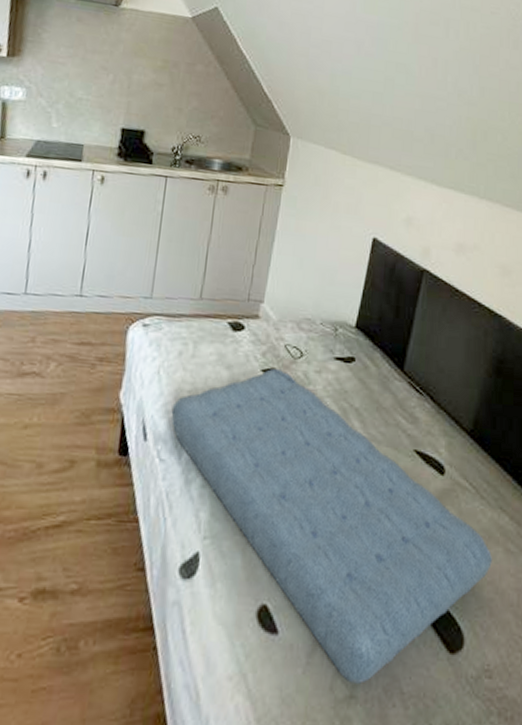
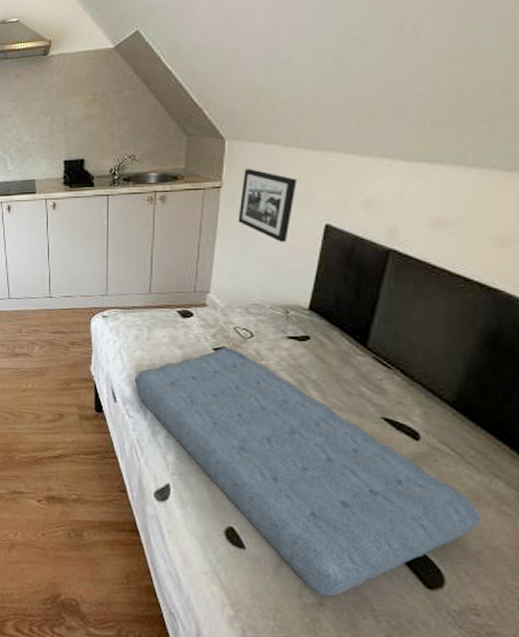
picture frame: none [296,170,351,253] -> present [238,169,297,242]

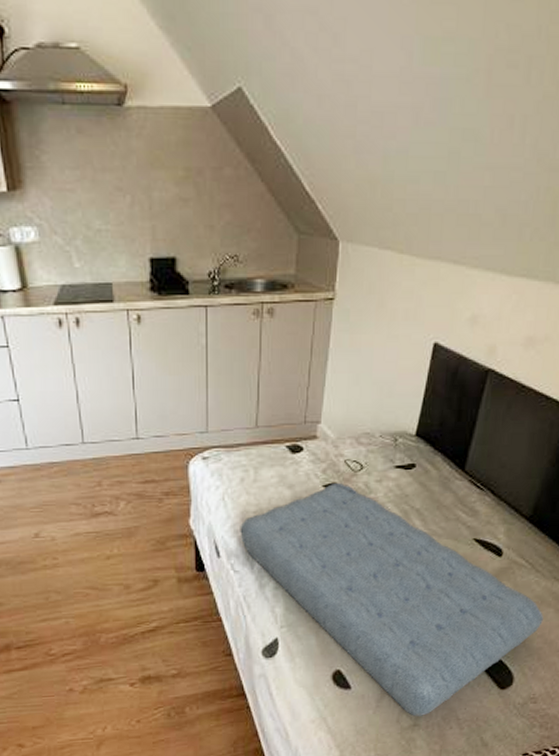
picture frame: present [238,169,297,242] -> none [350,278,409,363]

